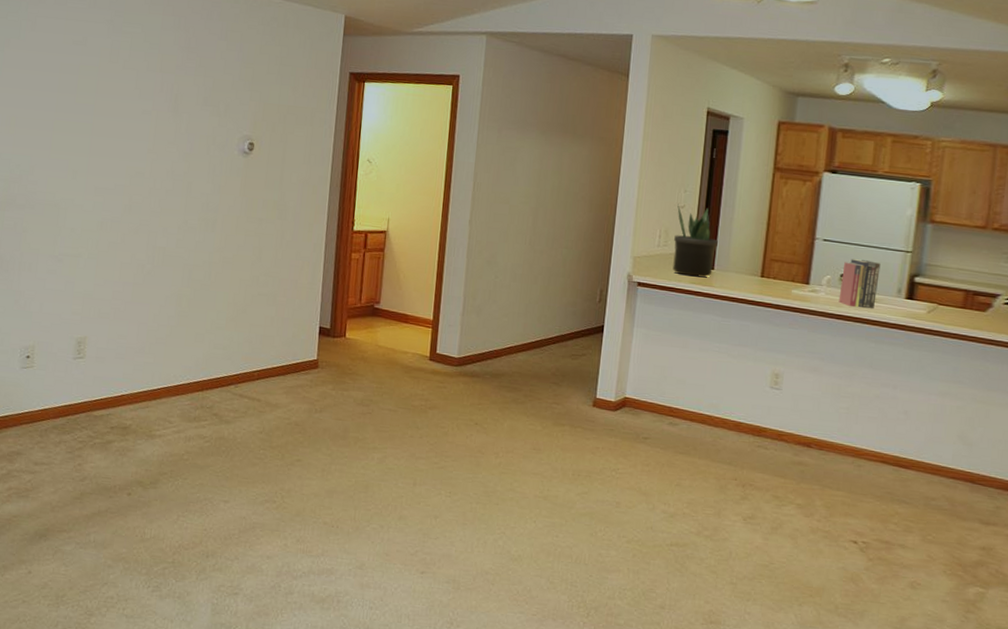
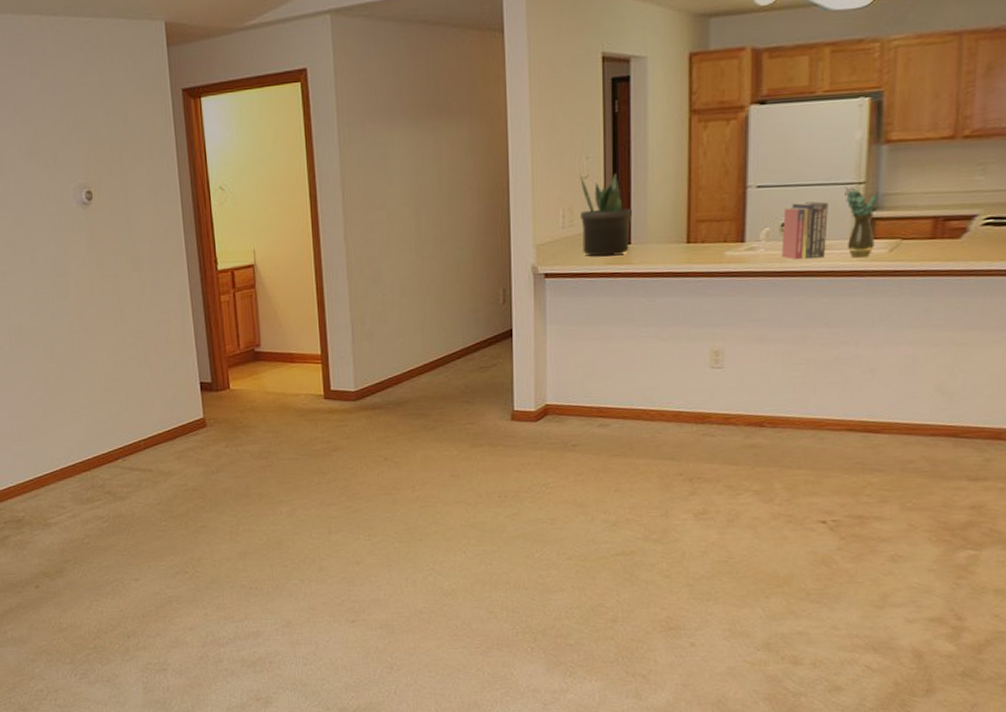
vase: none [893,252,922,316] -> present [845,186,879,259]

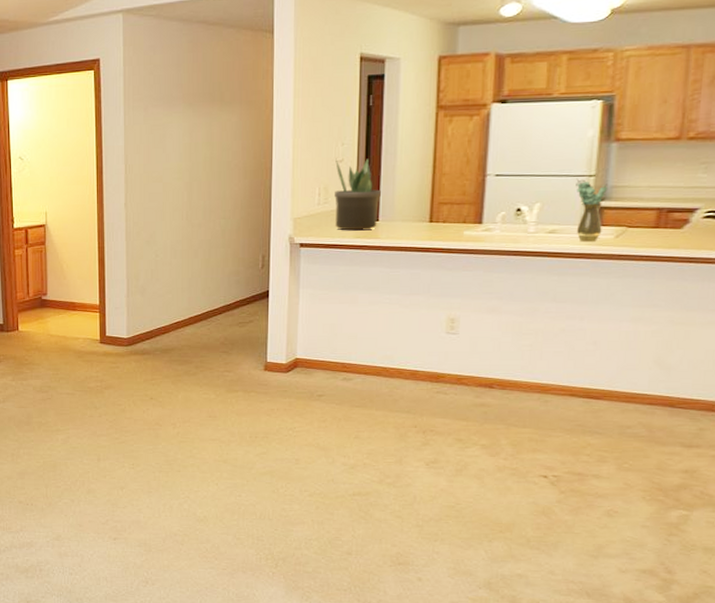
books: present [781,201,828,260] -> none [515,190,560,242]

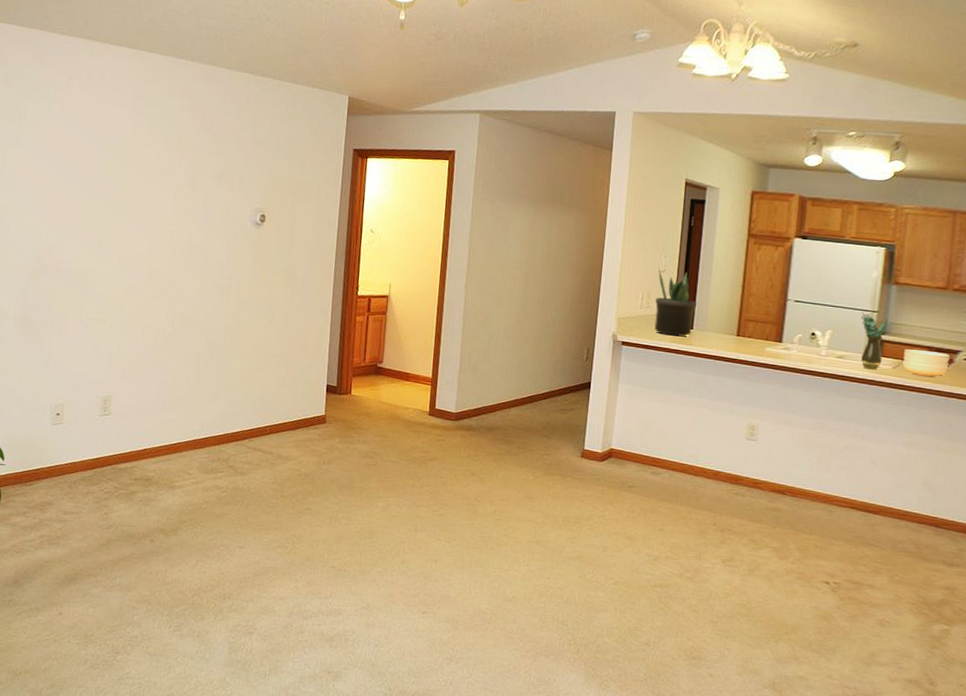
bowl: none [626,213,686,243] -> present [902,349,950,378]

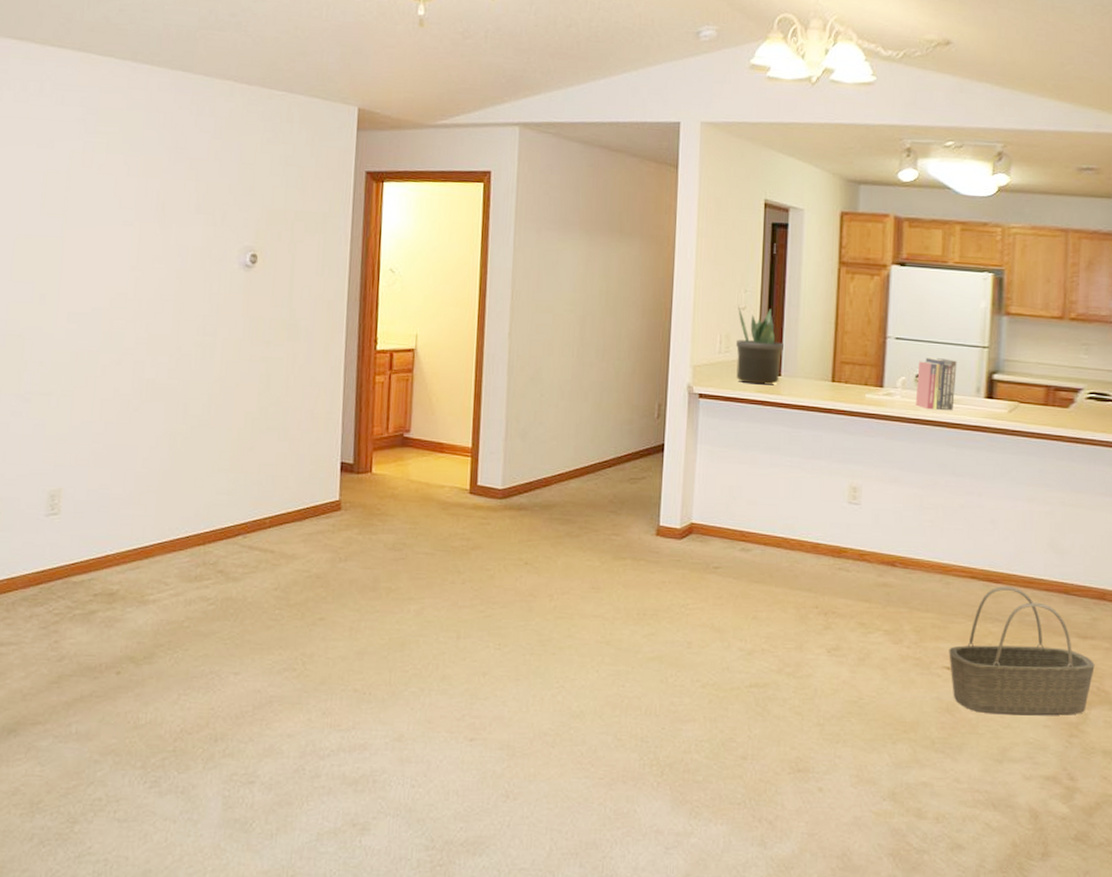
books: none [809,318,849,366] -> present [915,357,957,411]
basket: none [828,517,959,630] -> present [949,586,1095,716]
vase: present [860,312,887,371] -> none [971,348,1000,416]
bowl: present [902,349,950,378] -> none [1019,389,1071,421]

